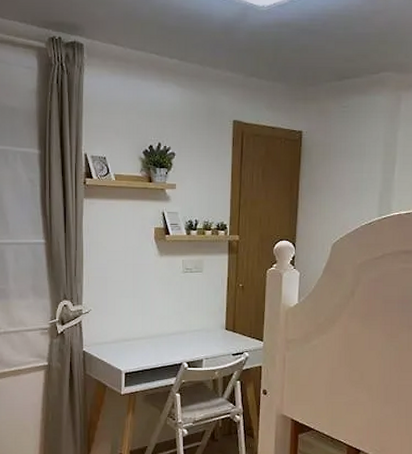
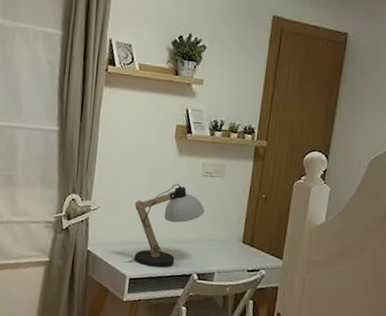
desk lamp: none [117,281,189,361] -> present [123,183,205,268]

